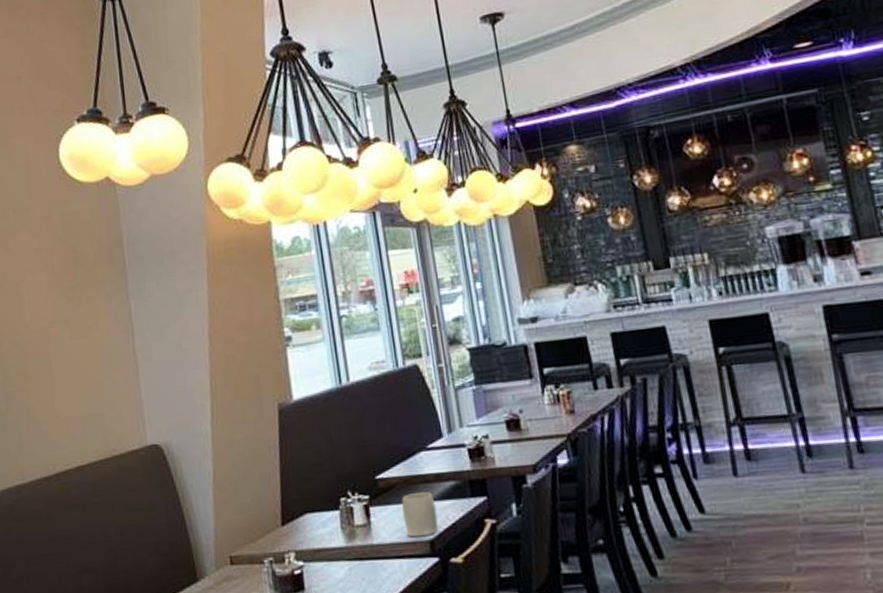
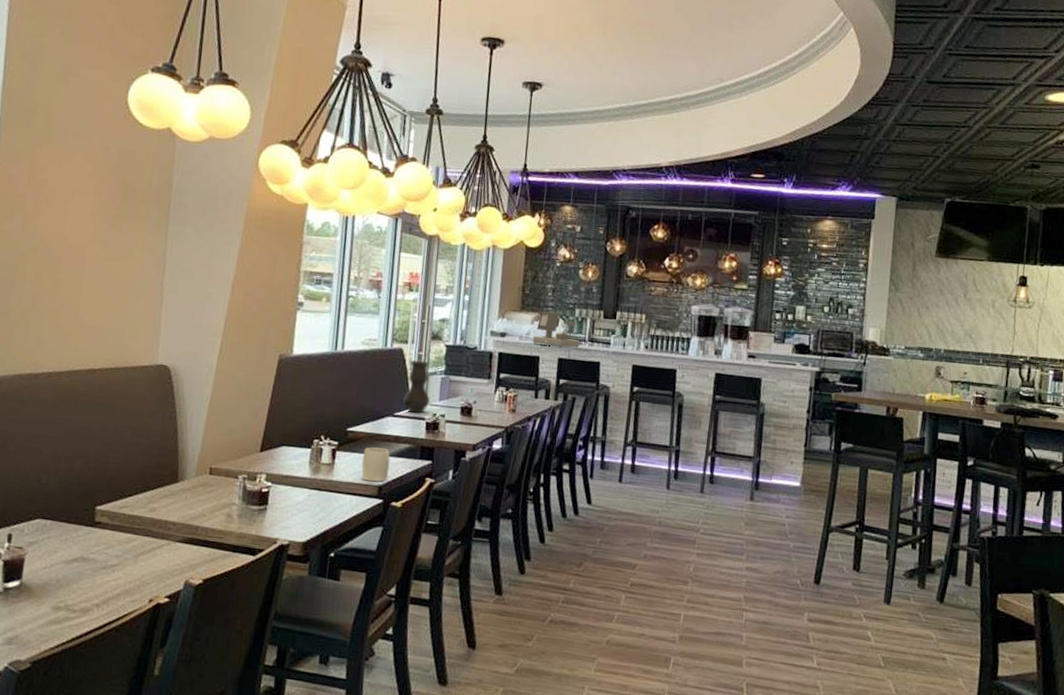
vase: none [429,373,467,441] -> present [403,359,431,413]
cash register: none [571,277,634,323] -> present [532,311,580,348]

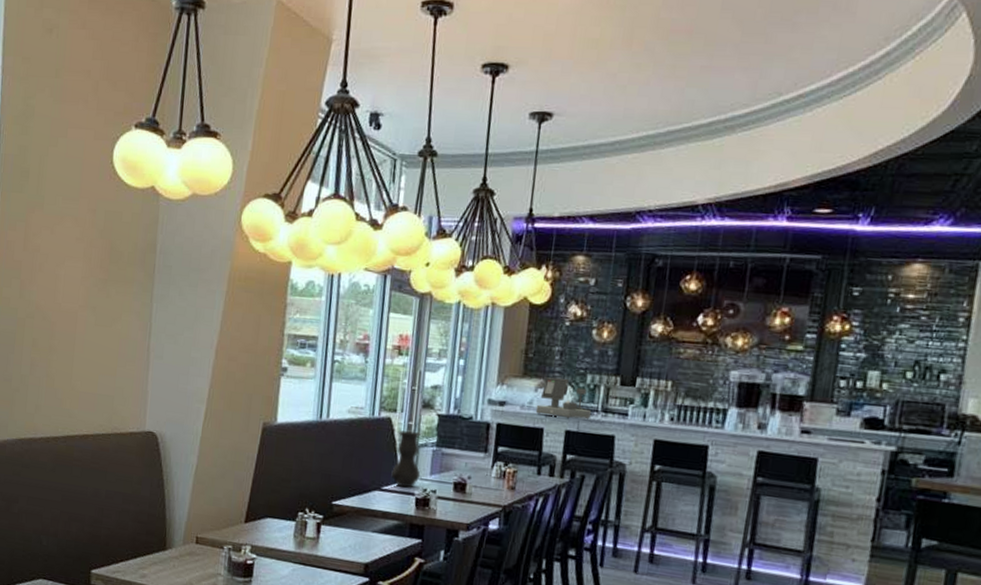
mug: present [361,447,390,482] -> none [347,522,377,560]

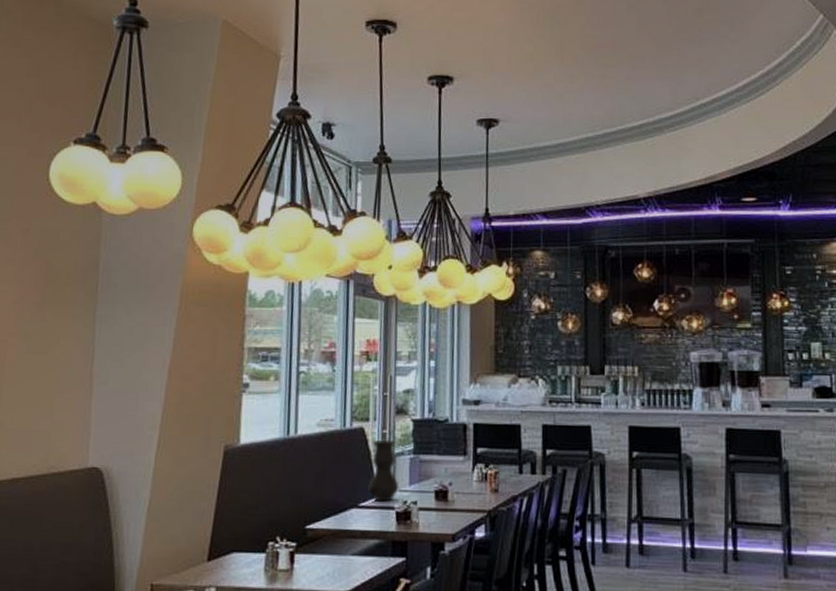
cash register: present [535,377,591,420] -> none [511,372,566,413]

